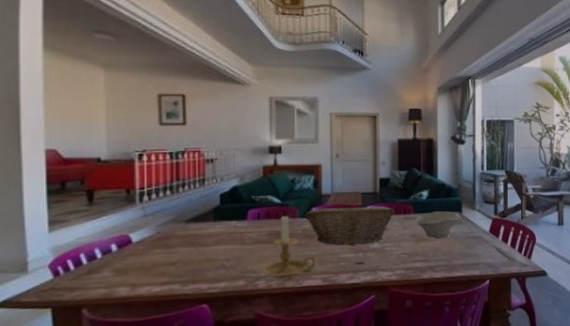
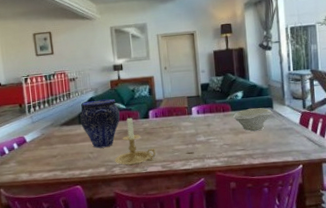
vase: none [216,189,272,255] -> present [80,99,120,149]
fruit basket: present [304,205,395,246] -> none [144,106,215,140]

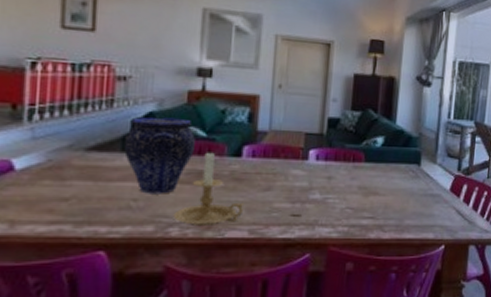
bowl: present [232,108,273,132] -> none [365,161,419,194]

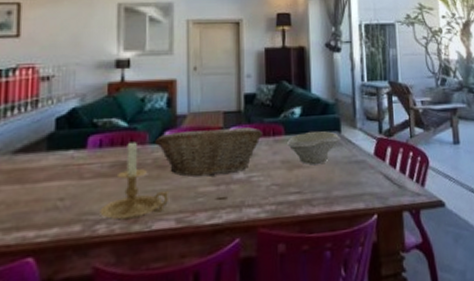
vase: present [124,117,195,194] -> none [50,111,117,192]
fruit basket: none [233,146,343,194] -> present [155,127,262,177]
bowl: none [365,161,419,194] -> present [286,130,341,166]

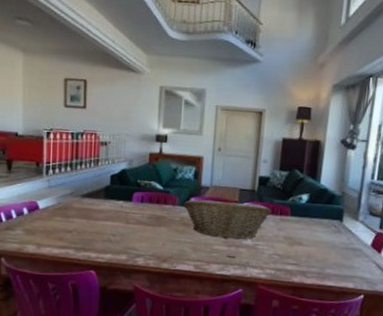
candle holder: present [100,140,170,220] -> none [140,200,191,259]
bowl: present [286,130,341,166] -> none [290,216,341,246]

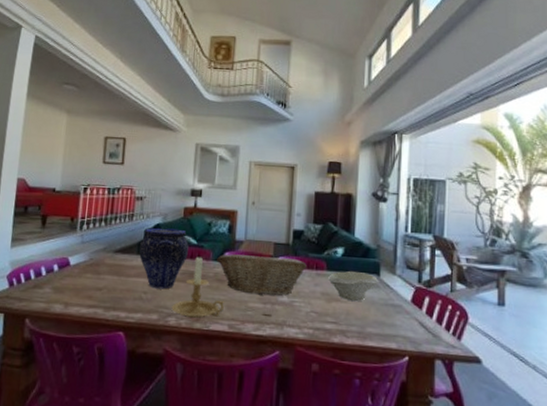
vase: none [106,173,155,232] -> present [139,228,189,290]
candle holder: none [140,200,191,259] -> present [171,255,225,318]
bowl: none [290,216,341,246] -> present [327,270,379,302]

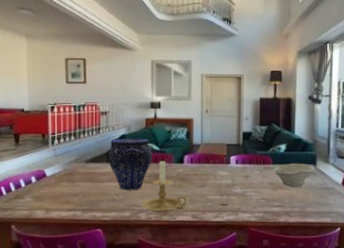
fruit basket: present [217,254,307,296] -> none [178,154,255,189]

